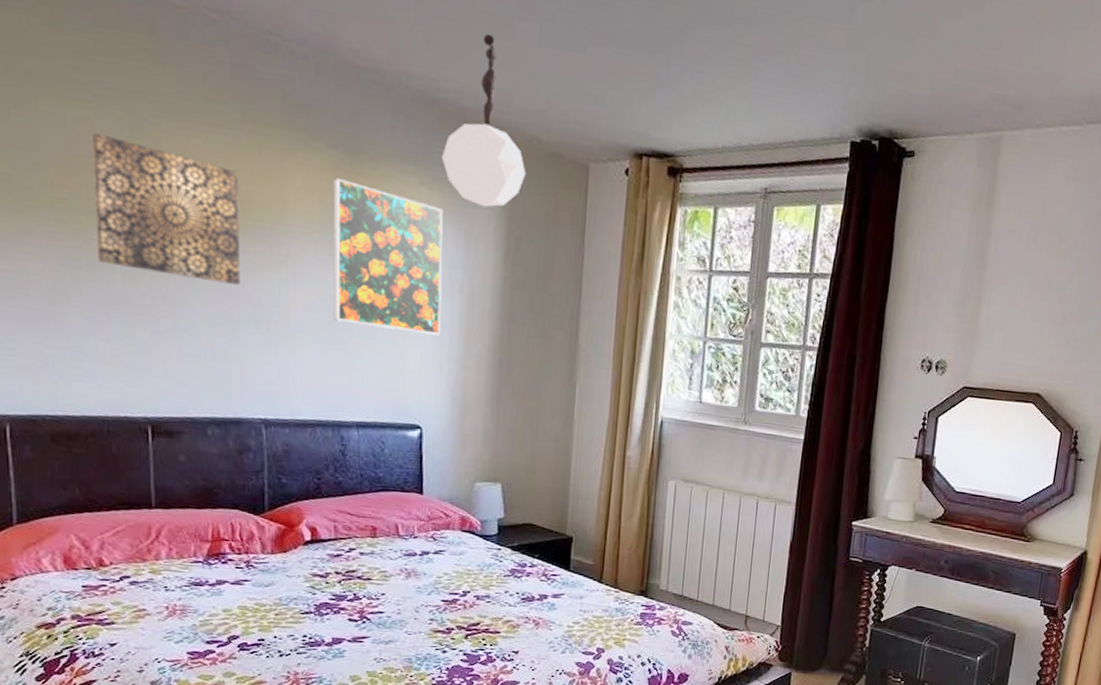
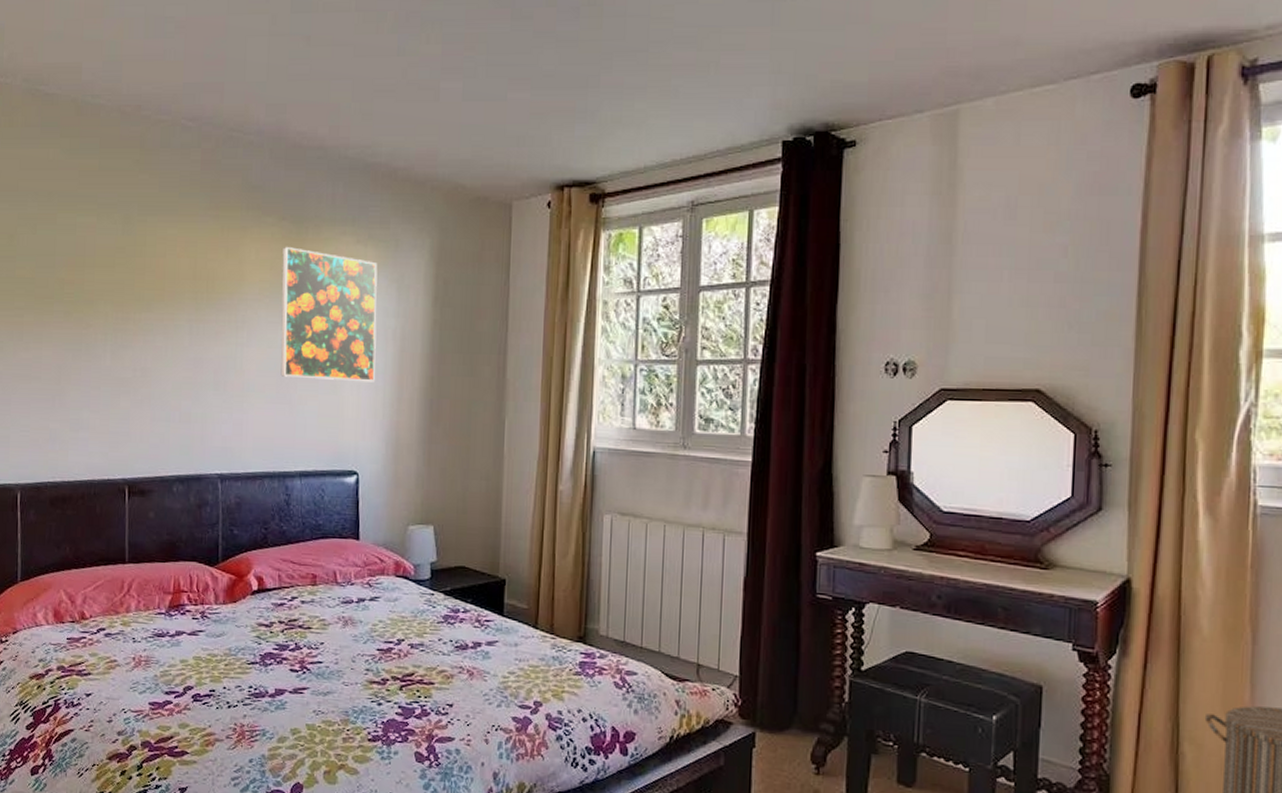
wall art: present [93,133,241,285] -> none [93,235,205,352]
pendant lamp: present [441,34,526,207] -> none [375,99,453,256]

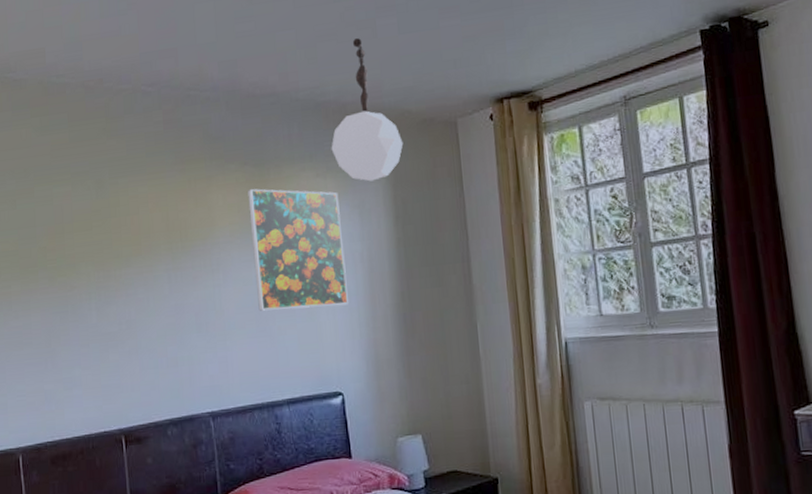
pendant lamp: none [375,99,453,256] -> present [331,38,404,182]

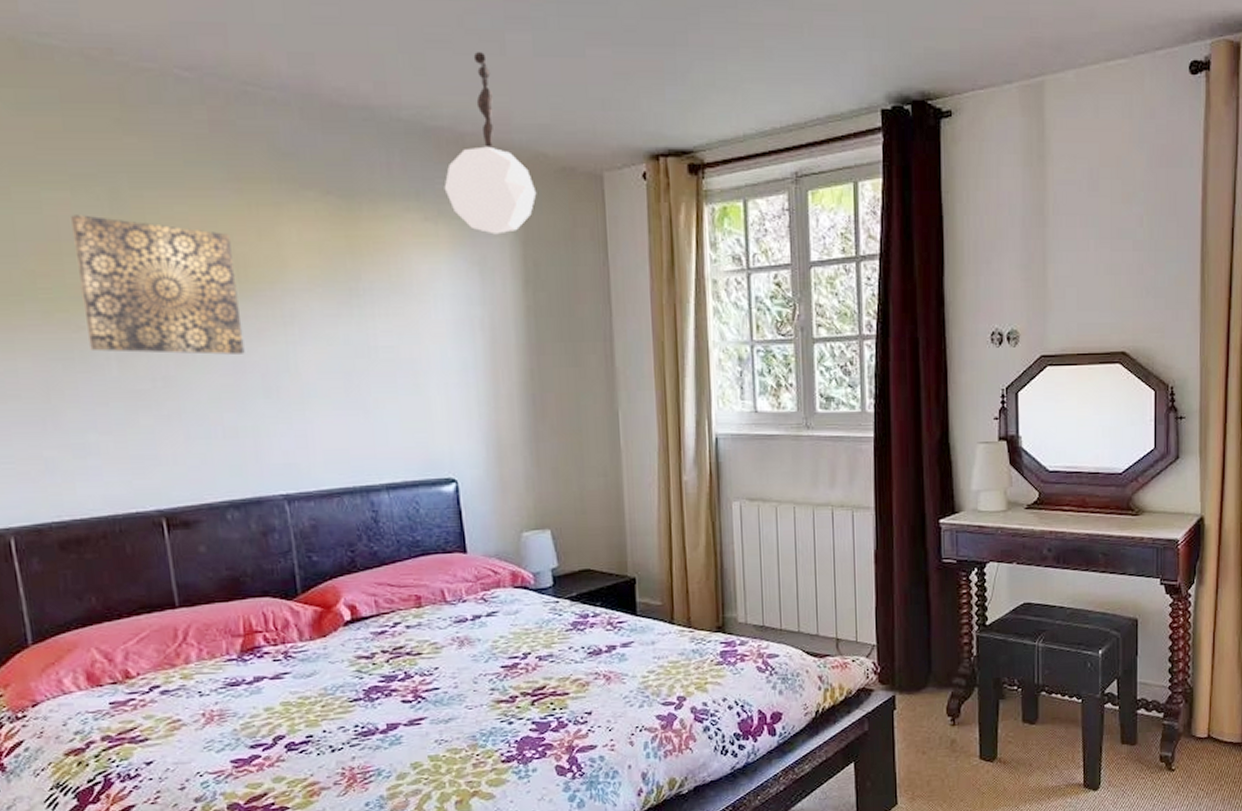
wall art: none [71,202,184,305] -> present [71,215,245,355]
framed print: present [248,188,348,311] -> none [332,227,465,379]

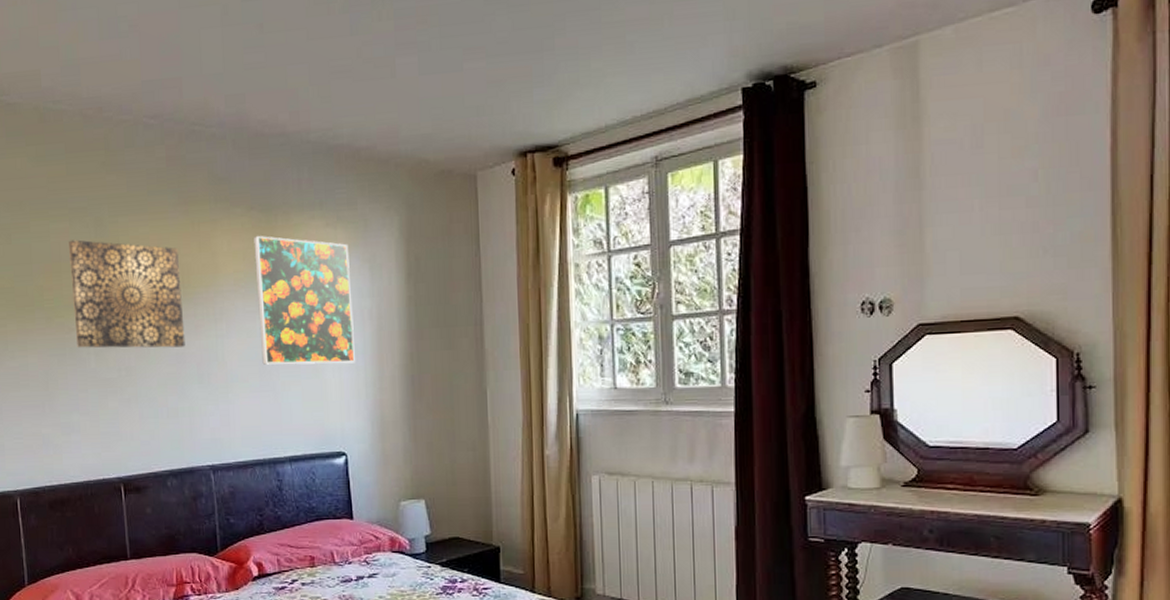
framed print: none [332,227,465,379] -> present [254,236,355,365]
pendant lamp: present [444,52,537,235] -> none [342,77,419,235]

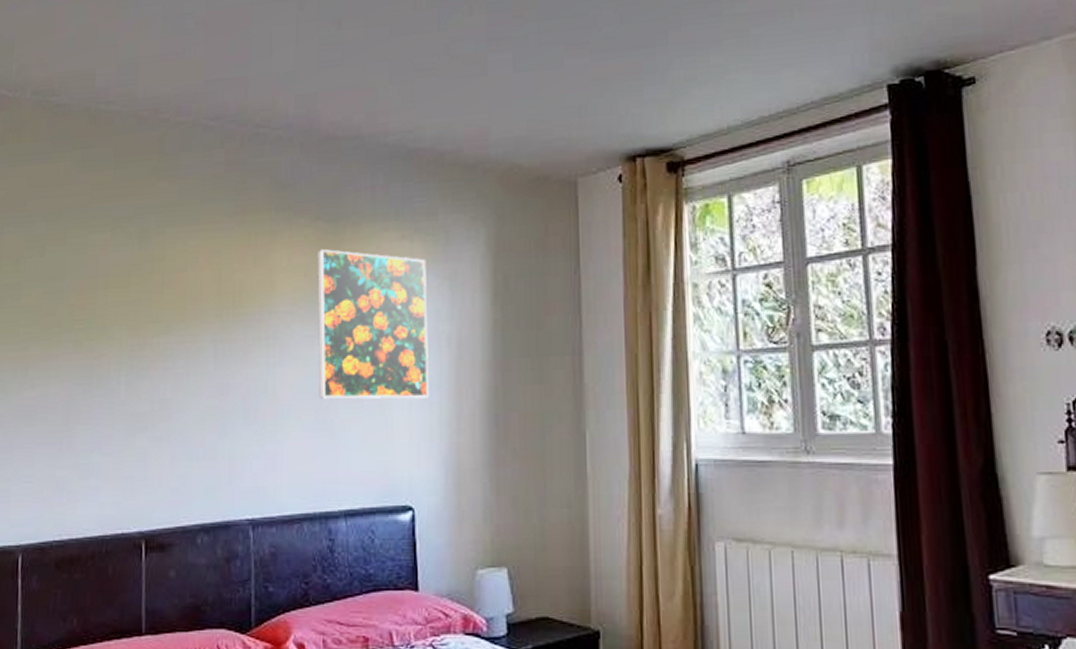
wall art: present [69,240,185,348] -> none [106,252,231,377]

